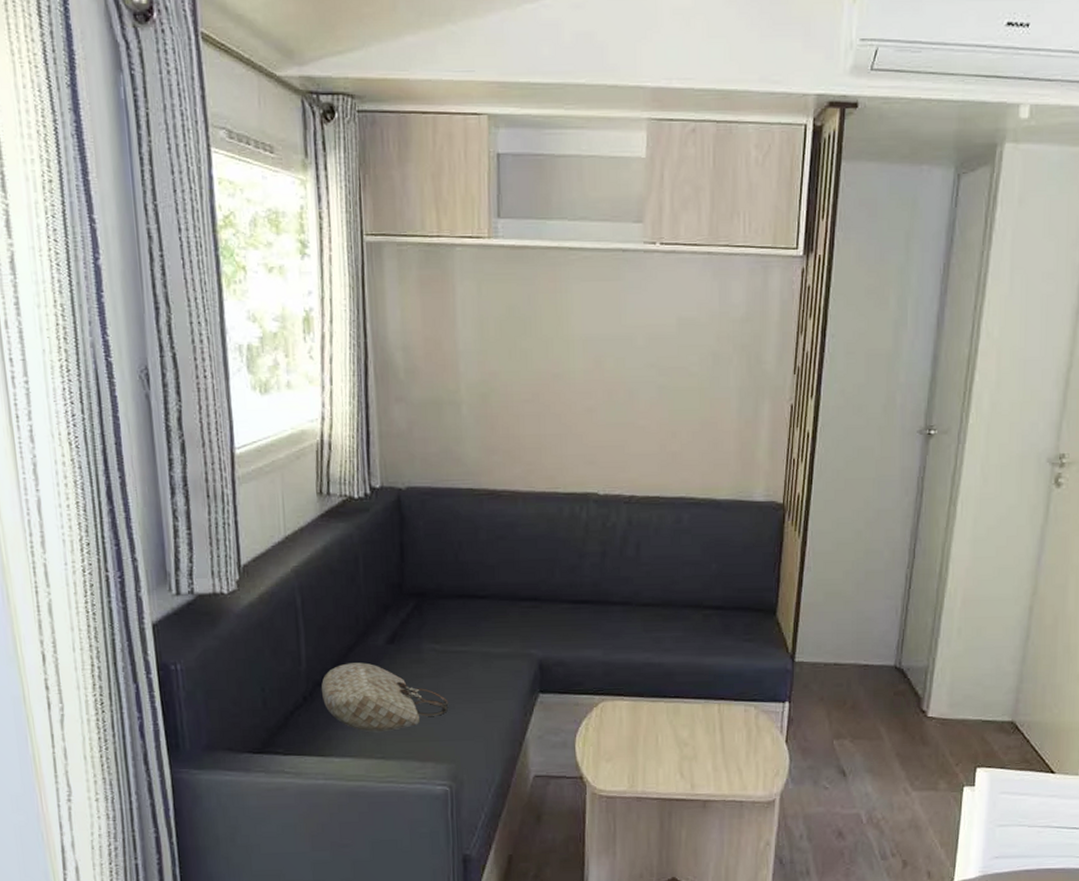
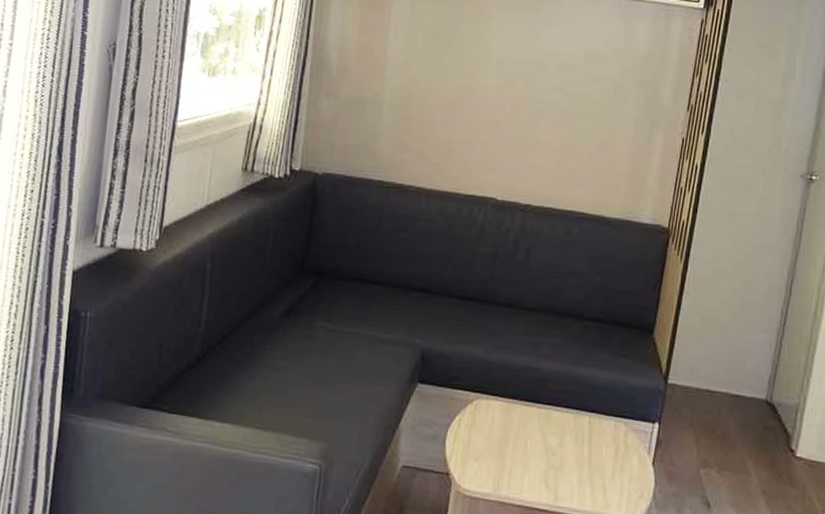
handbag: present [321,662,449,732] -> none [214,330,331,402]

